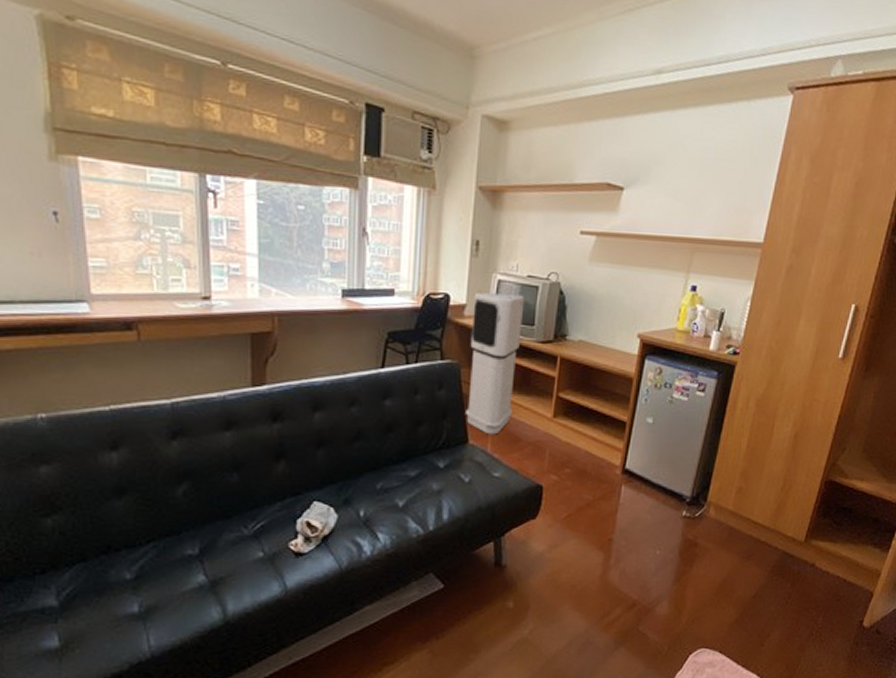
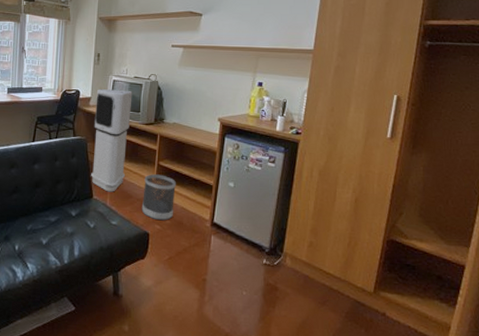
wastebasket: none [533,409,579,470] -> present [141,174,176,221]

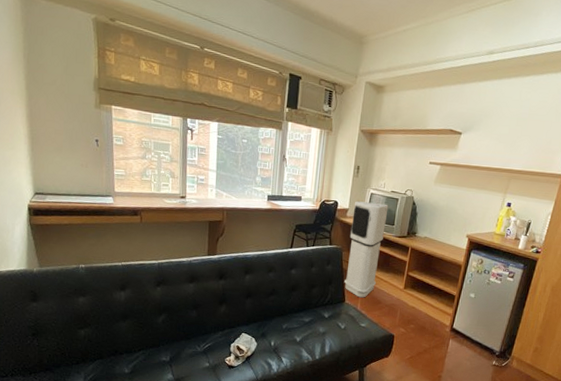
wastebasket: present [141,174,176,221] -> none [389,283,422,325]

